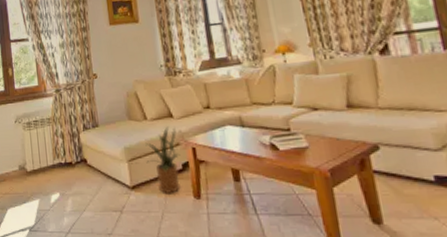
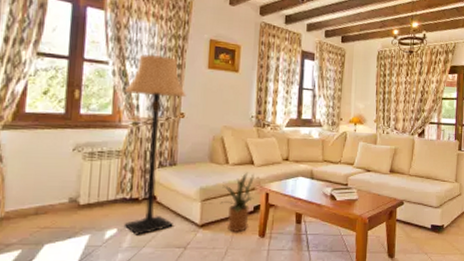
lamp: none [44,22,106,199] -> present [124,54,186,235]

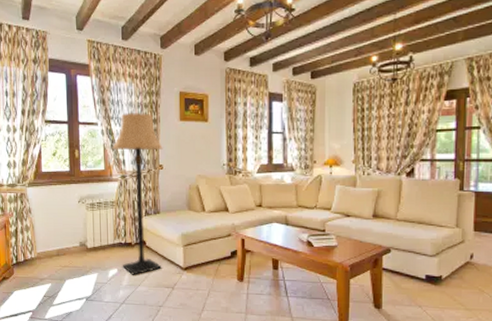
house plant: present [220,172,254,233] -> none [200,219,231,276]

